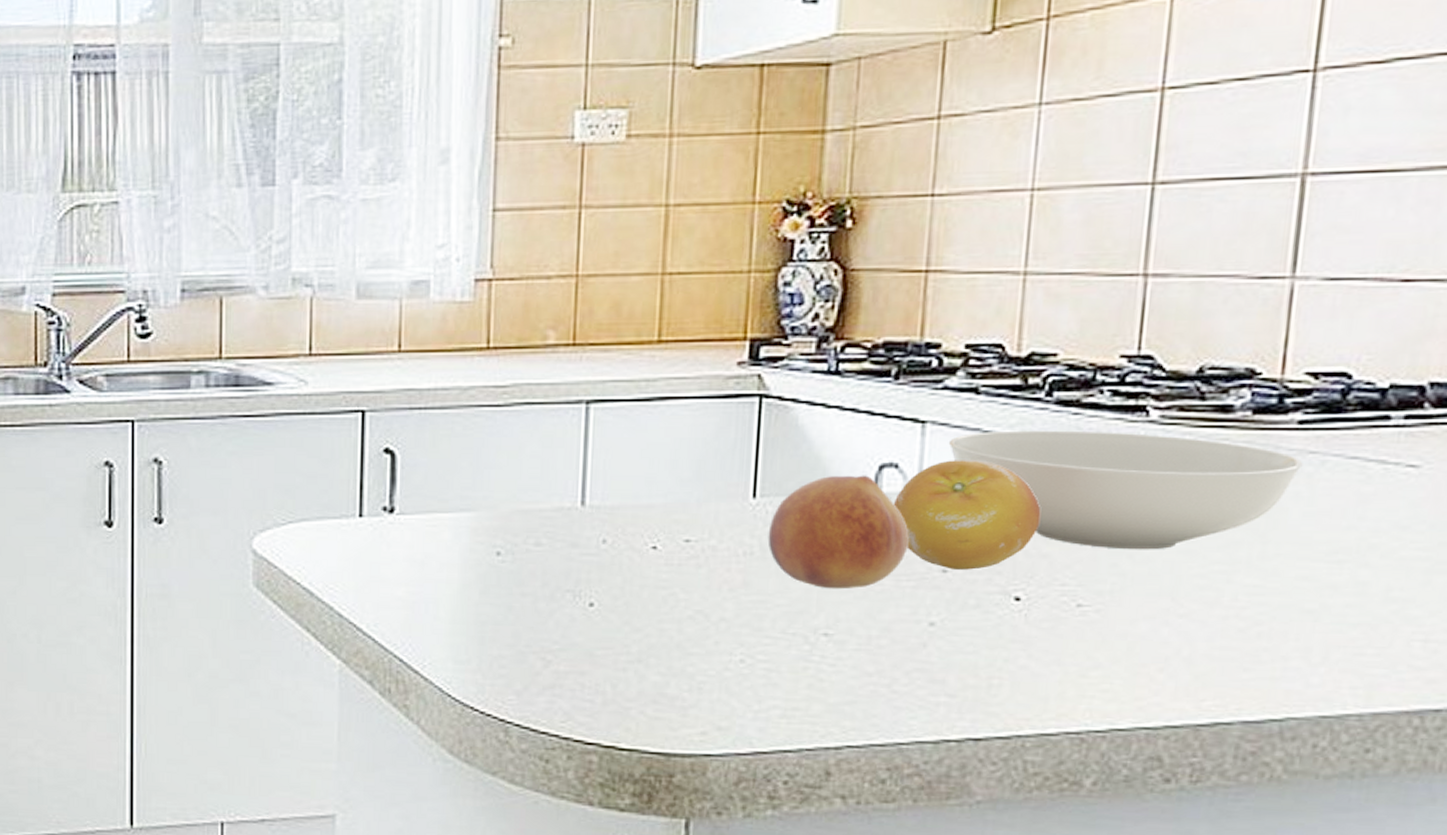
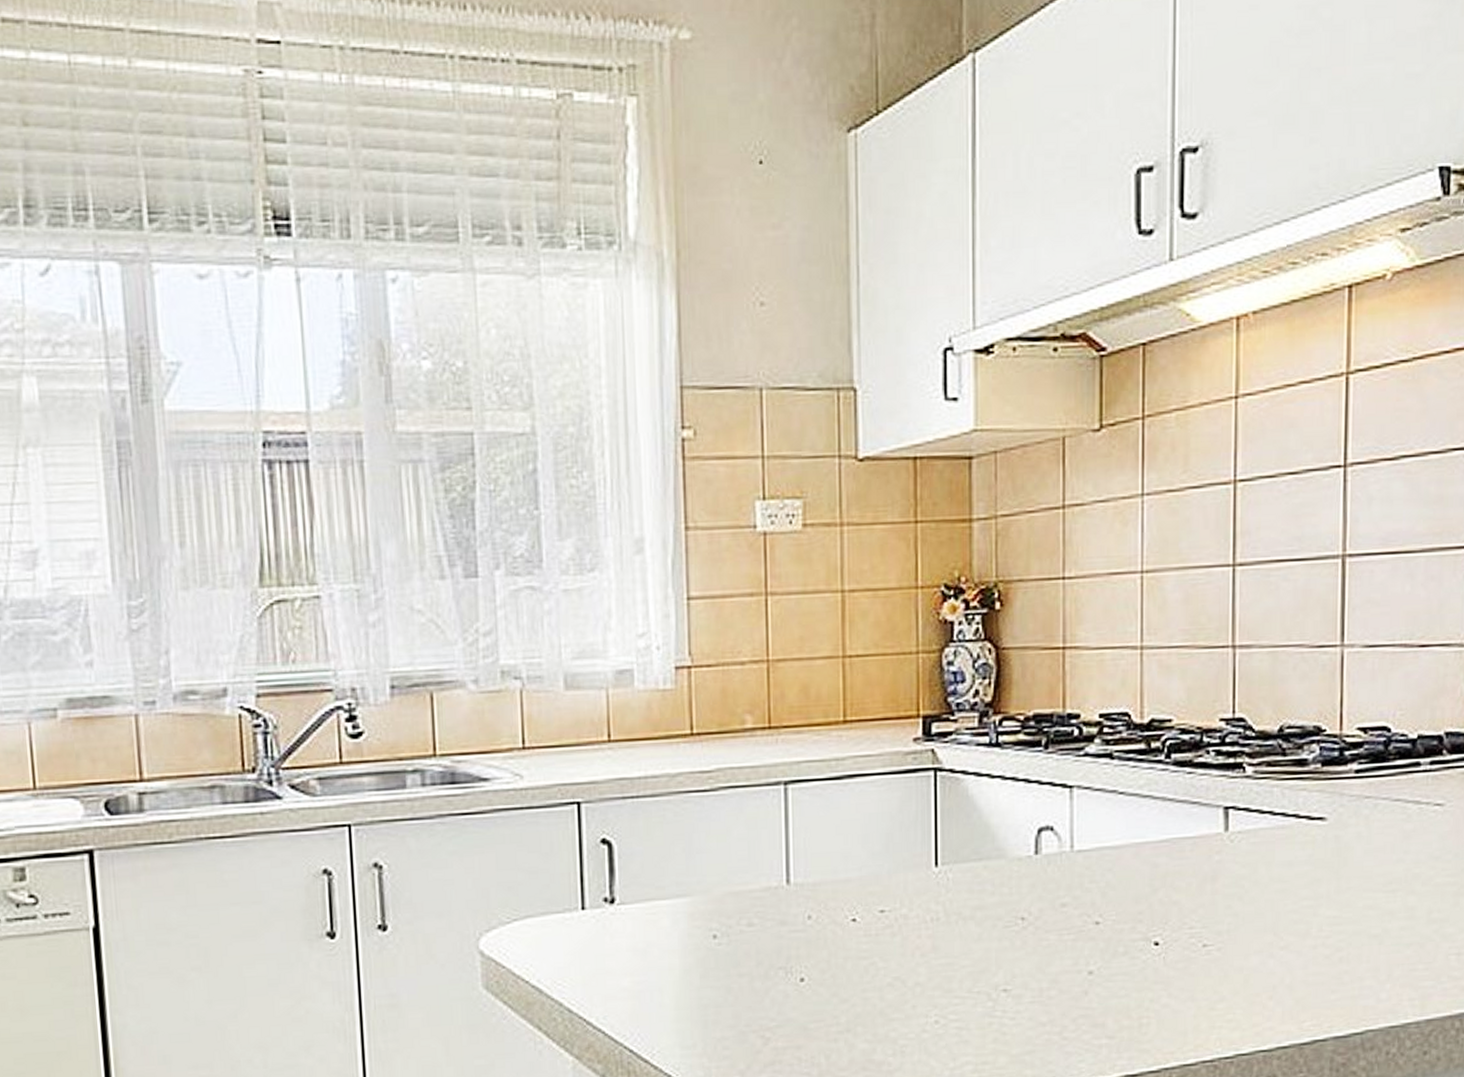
fruit: present [767,475,909,590] -> none [950,839,1066,948]
fruit: present [893,460,1041,570] -> none [1051,819,1169,921]
bowl: present [948,430,1303,550] -> none [1092,787,1361,893]

